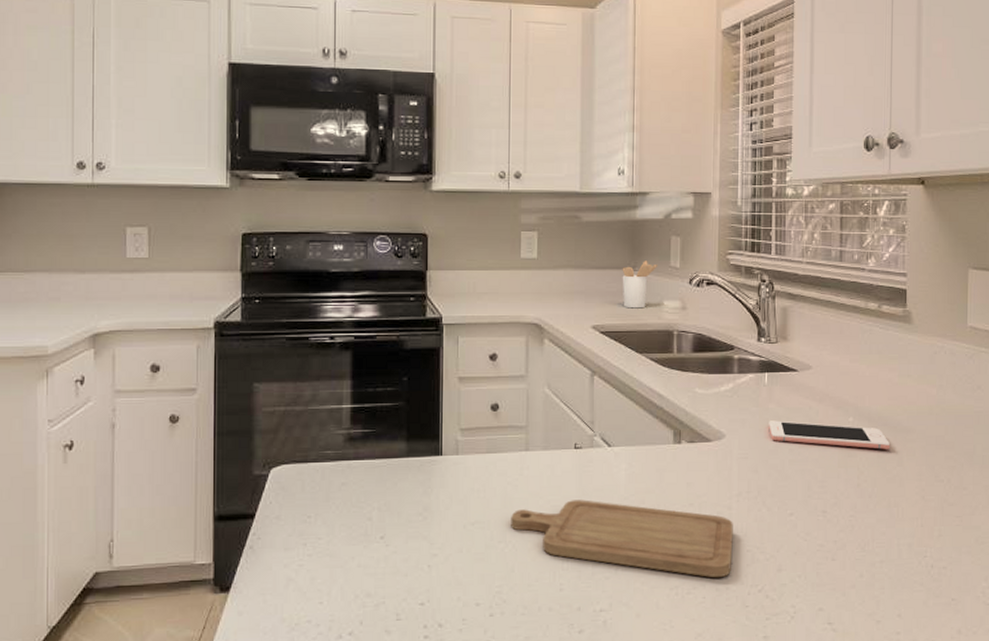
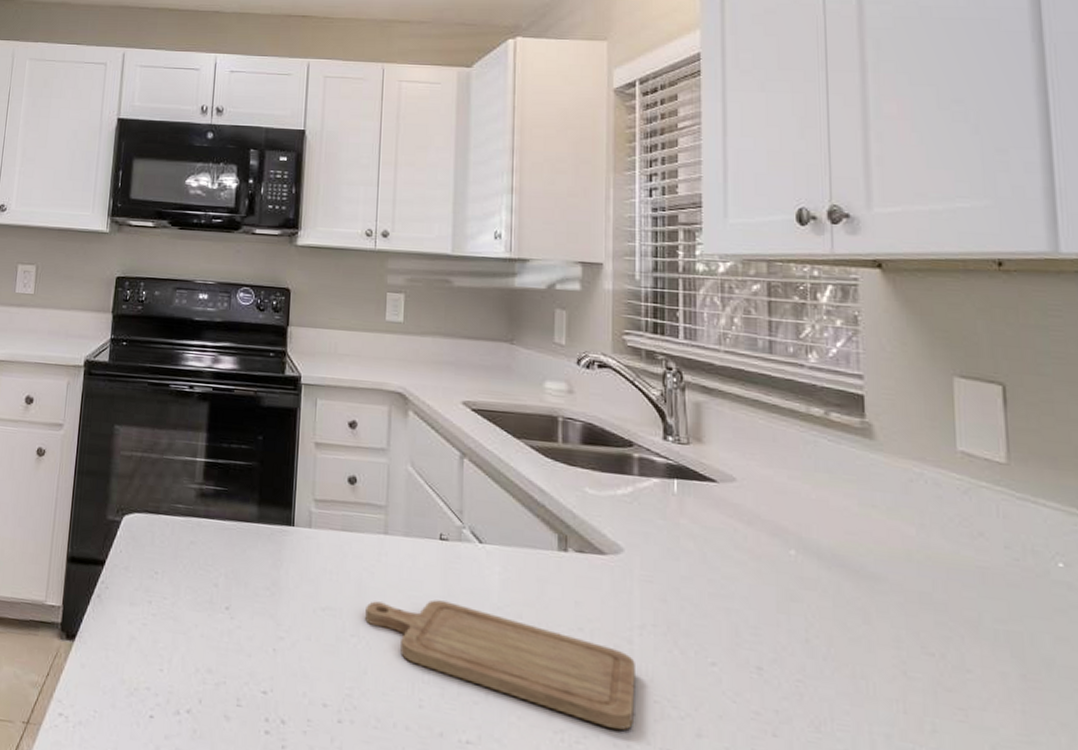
utensil holder: present [622,261,659,309] -> none [497,334,540,388]
cell phone: present [769,420,891,449] -> none [680,539,852,599]

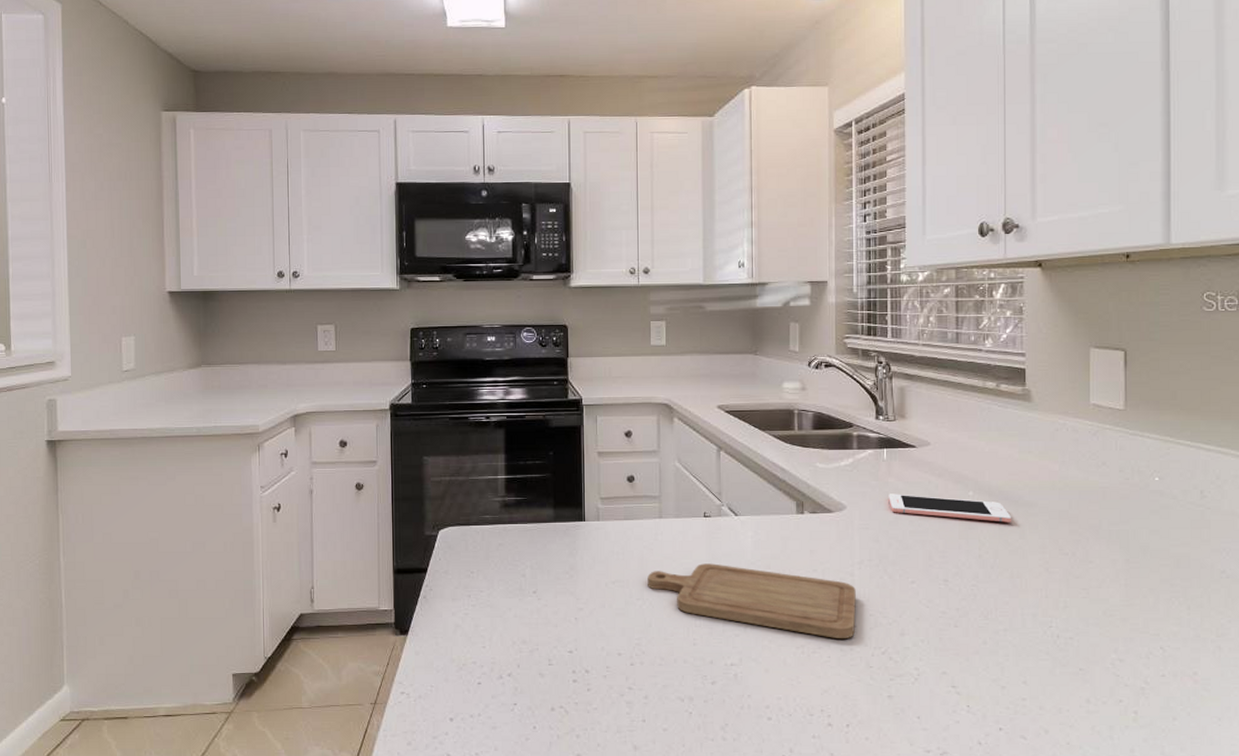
cell phone: none [680,539,852,599] -> present [889,494,1012,522]

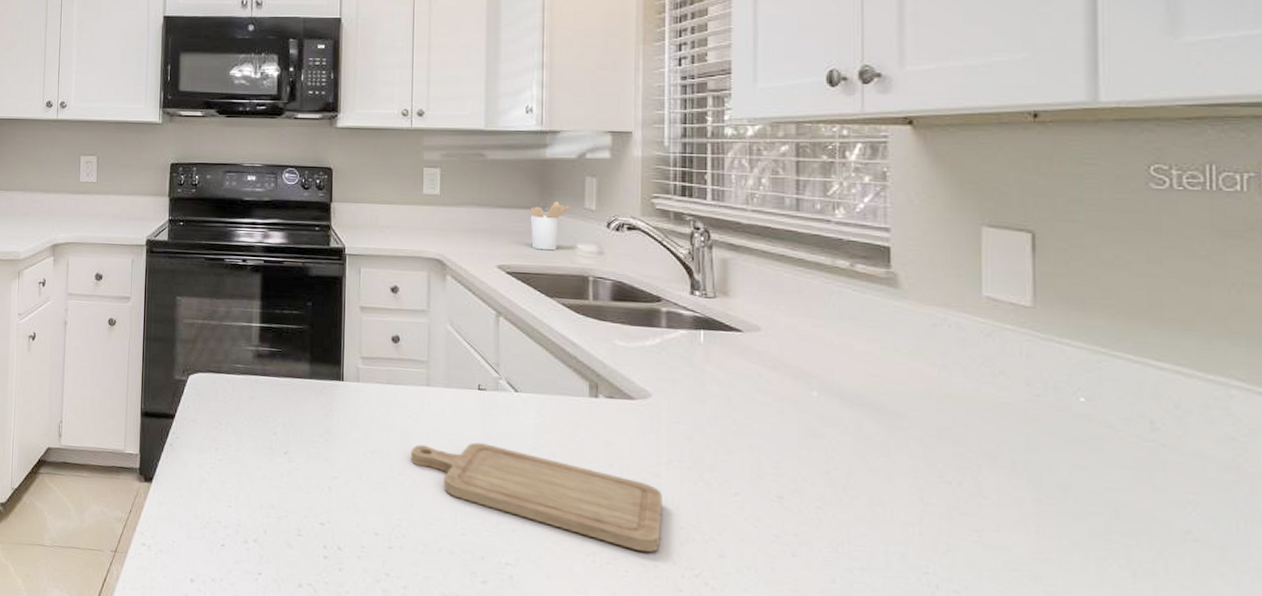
utensil holder: none [744,346,779,390] -> present [530,201,571,251]
cell phone: present [889,494,1012,522] -> none [706,384,872,435]

